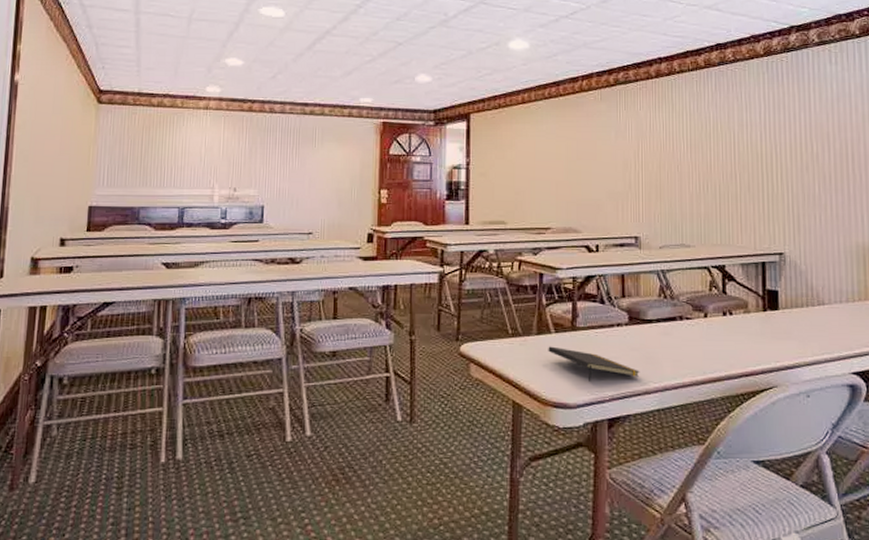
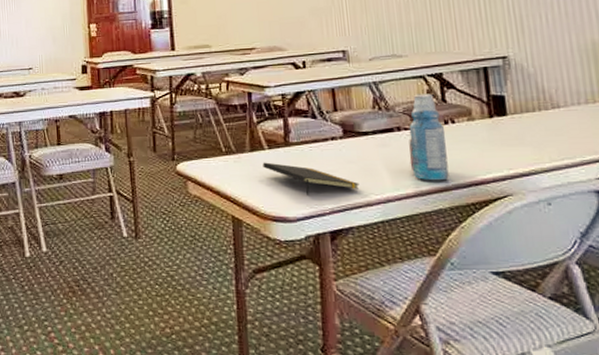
bottle: none [688,284,723,370] -> present [409,93,449,180]

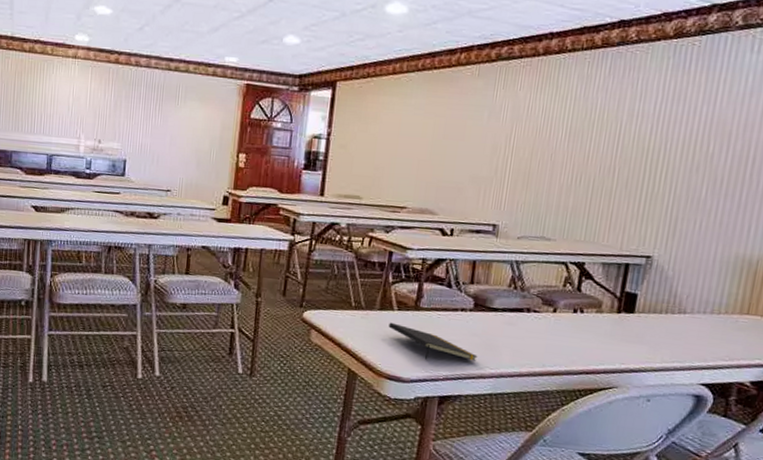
bottle: present [409,93,449,180] -> none [530,279,573,365]

